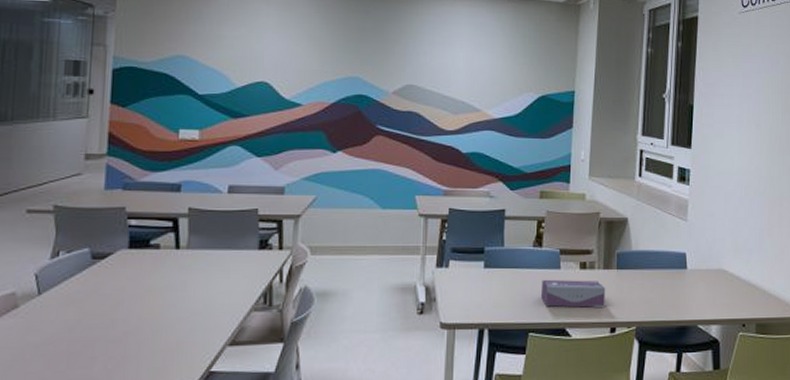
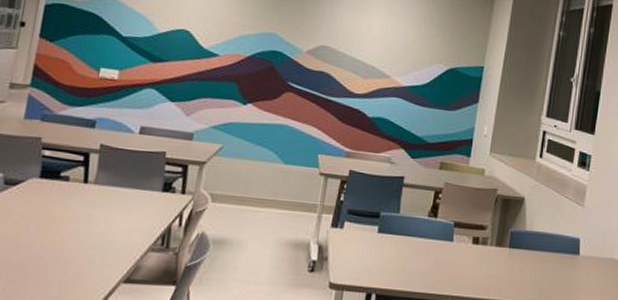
tissue box: present [541,279,606,308] -> none [431,250,497,284]

